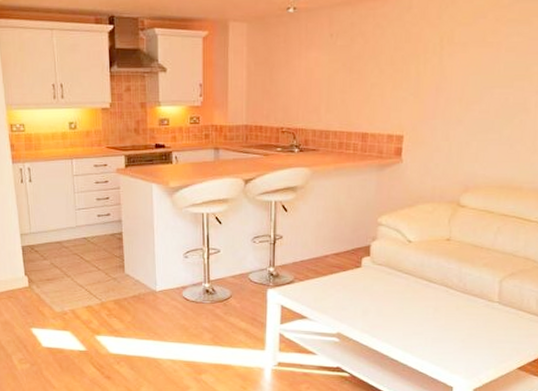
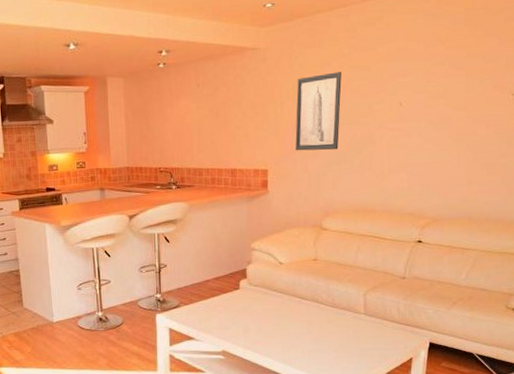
wall art: none [437,26,498,117] -> present [295,72,342,151]

